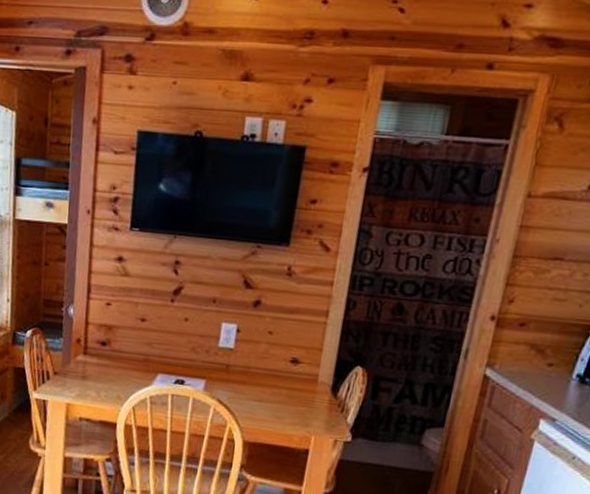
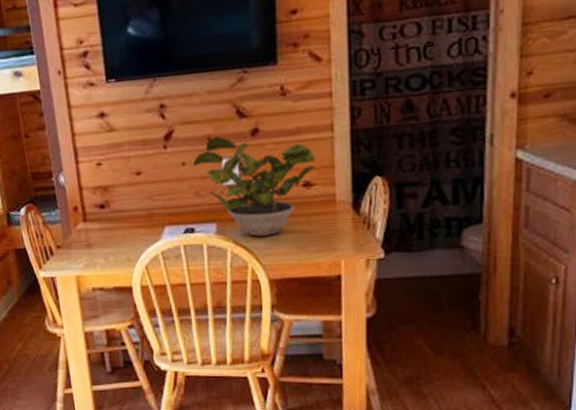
potted plant: none [195,300,307,401] -> present [193,136,316,236]

